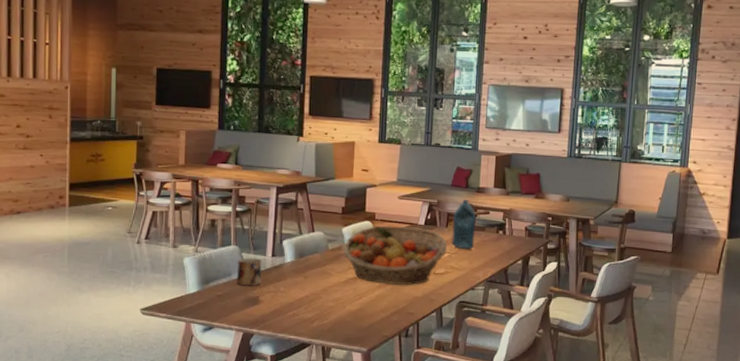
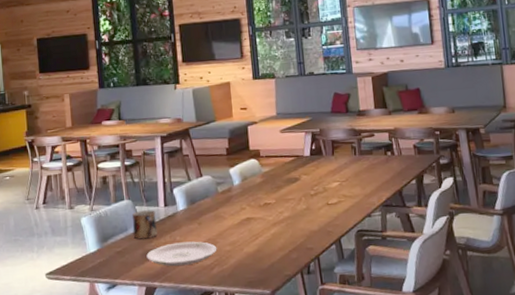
plate: none [247,293,320,316] -> present [146,241,217,267]
fruit basket: present [342,225,447,286] -> none [232,159,337,221]
bottle: present [451,200,476,250] -> none [338,125,364,176]

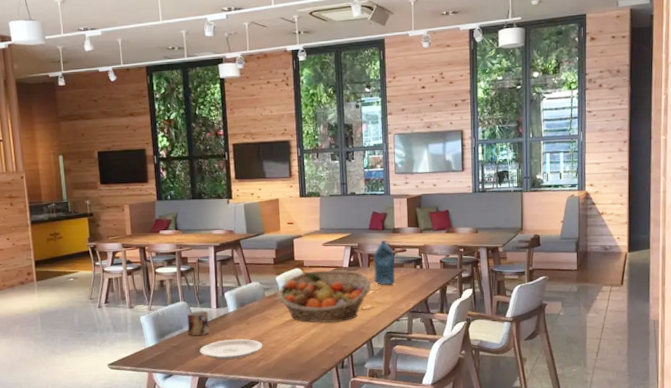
fruit basket: none [232,159,337,221] -> present [277,270,371,323]
bottle: none [338,125,364,176] -> present [373,241,395,285]

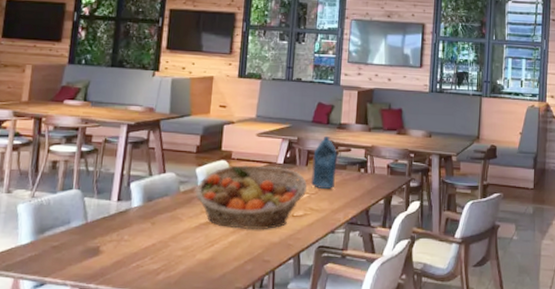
mug: present [186,311,210,336] -> none [75,203,106,235]
plate: present [199,338,263,360] -> none [86,242,168,268]

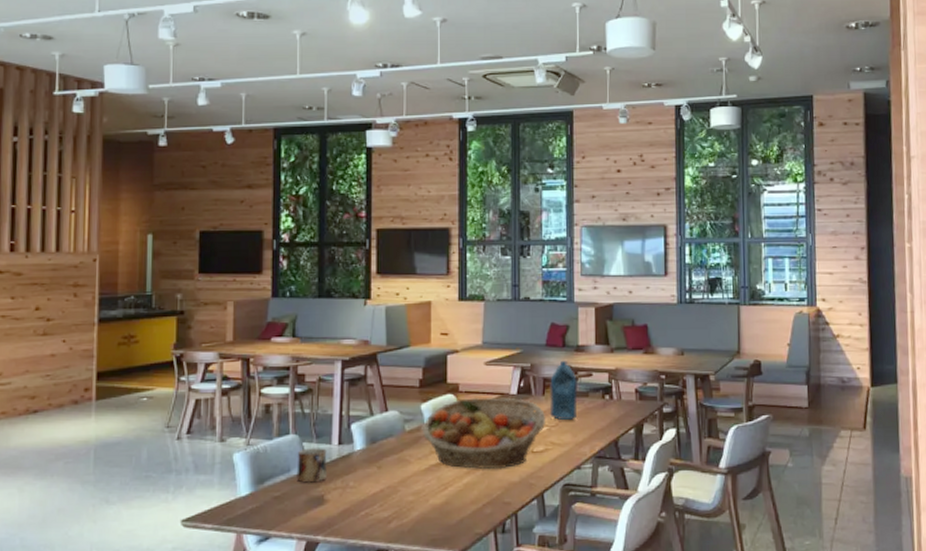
mug: none [75,203,106,235] -> present [296,448,327,483]

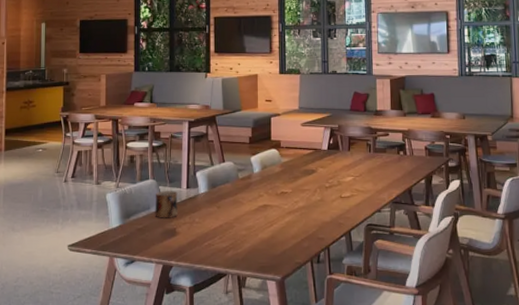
fruit basket: present [422,397,545,470] -> none [252,151,351,211]
bottle: present [549,361,577,421] -> none [354,123,377,172]

